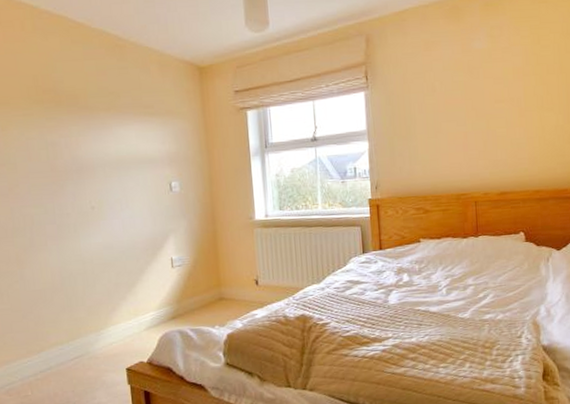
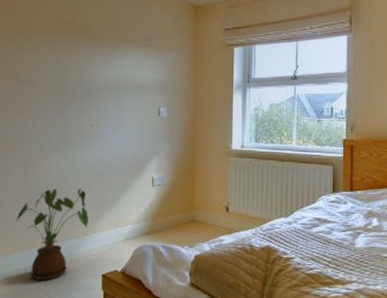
house plant: none [14,278,103,385] -> present [15,188,88,280]

